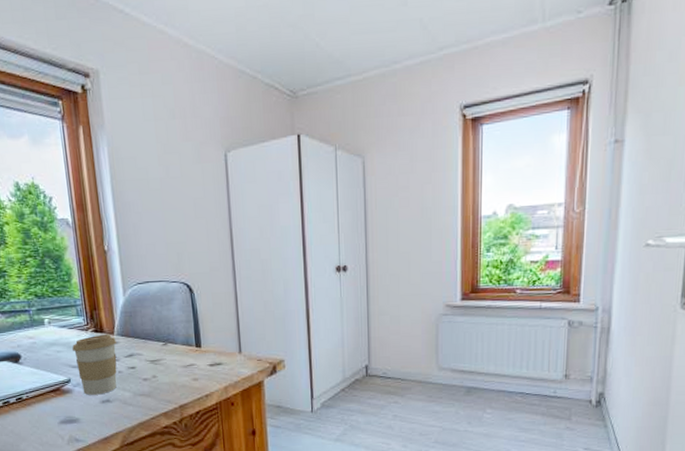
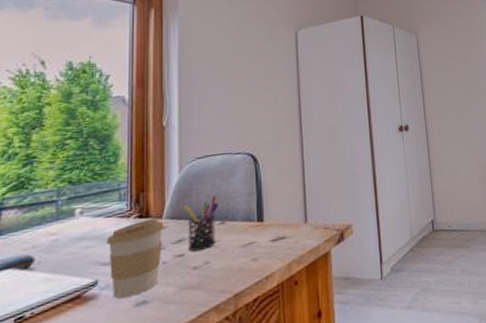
pen holder: none [131,319,161,366] -> present [184,195,219,252]

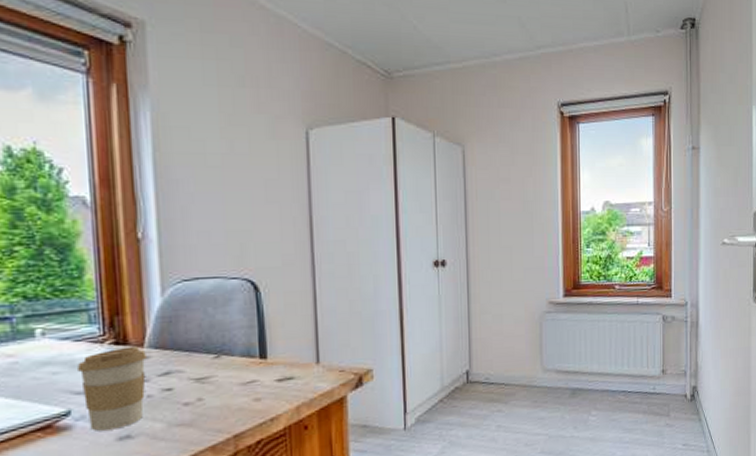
pen holder: present [184,195,219,252] -> none [169,325,213,386]

